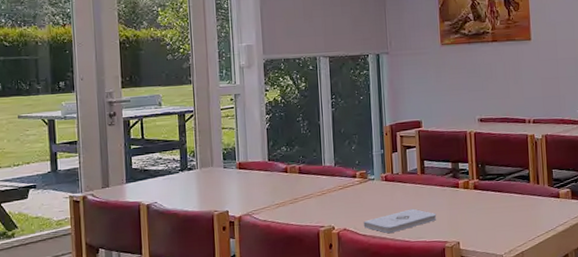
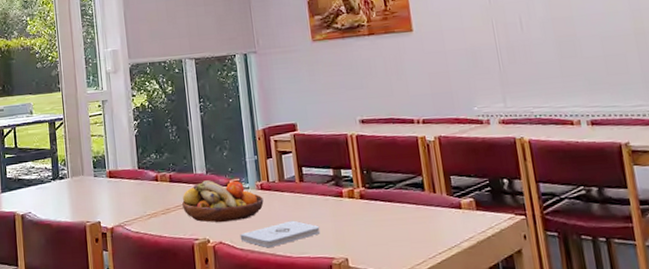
fruit bowl: none [310,172,387,212] -> present [182,180,264,223]

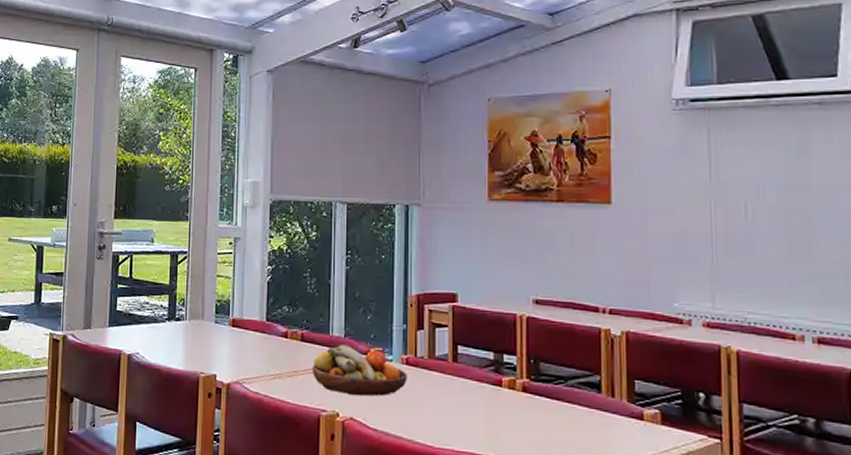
notepad: present [240,220,321,248] -> none [375,405,470,433]

